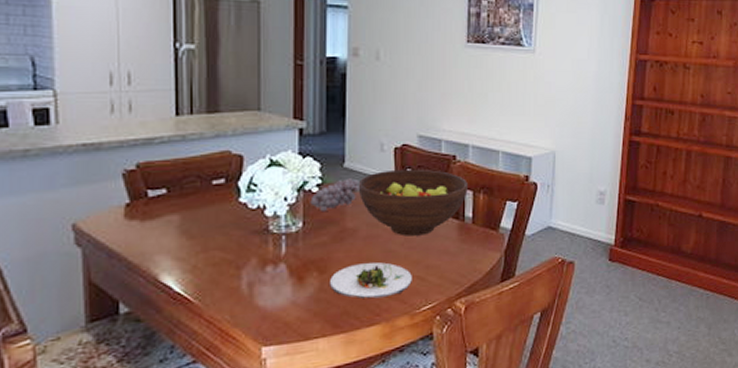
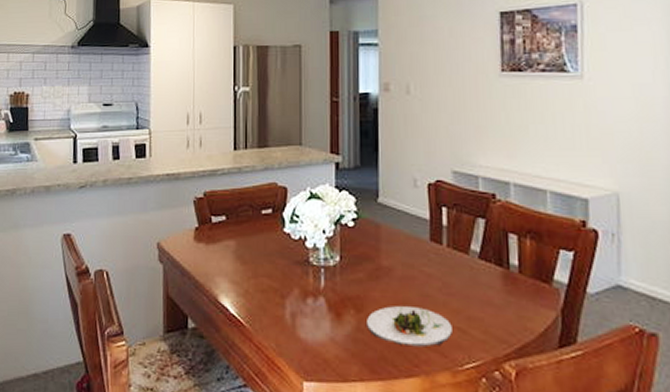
fruit: present [310,178,359,212] -> none [346,214,394,248]
fruit bowl: present [358,169,468,236] -> none [392,207,511,282]

